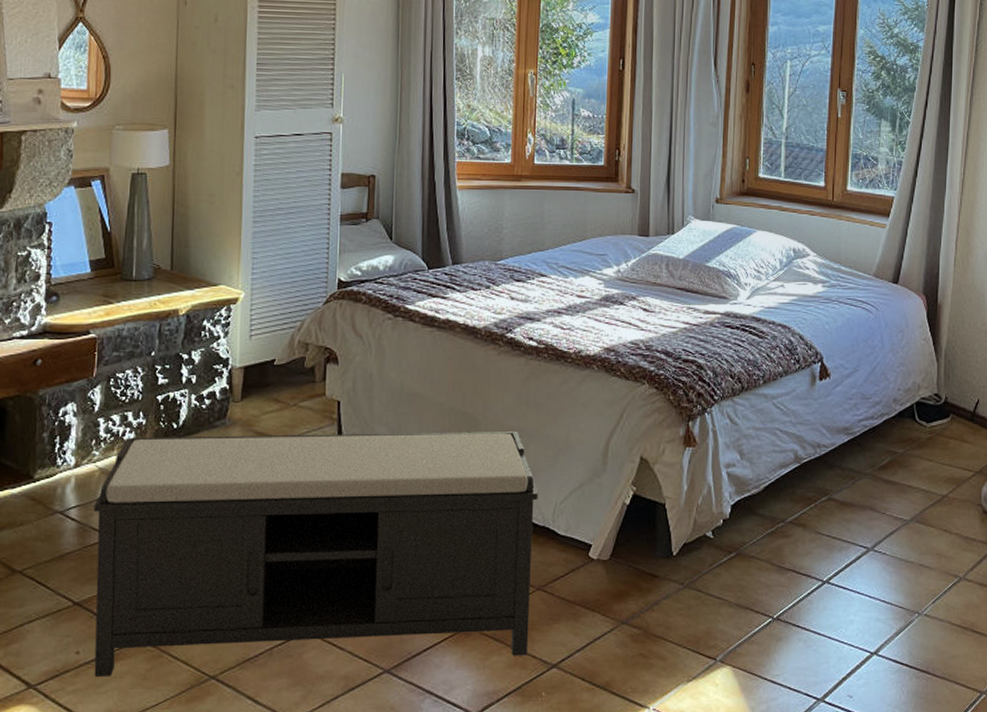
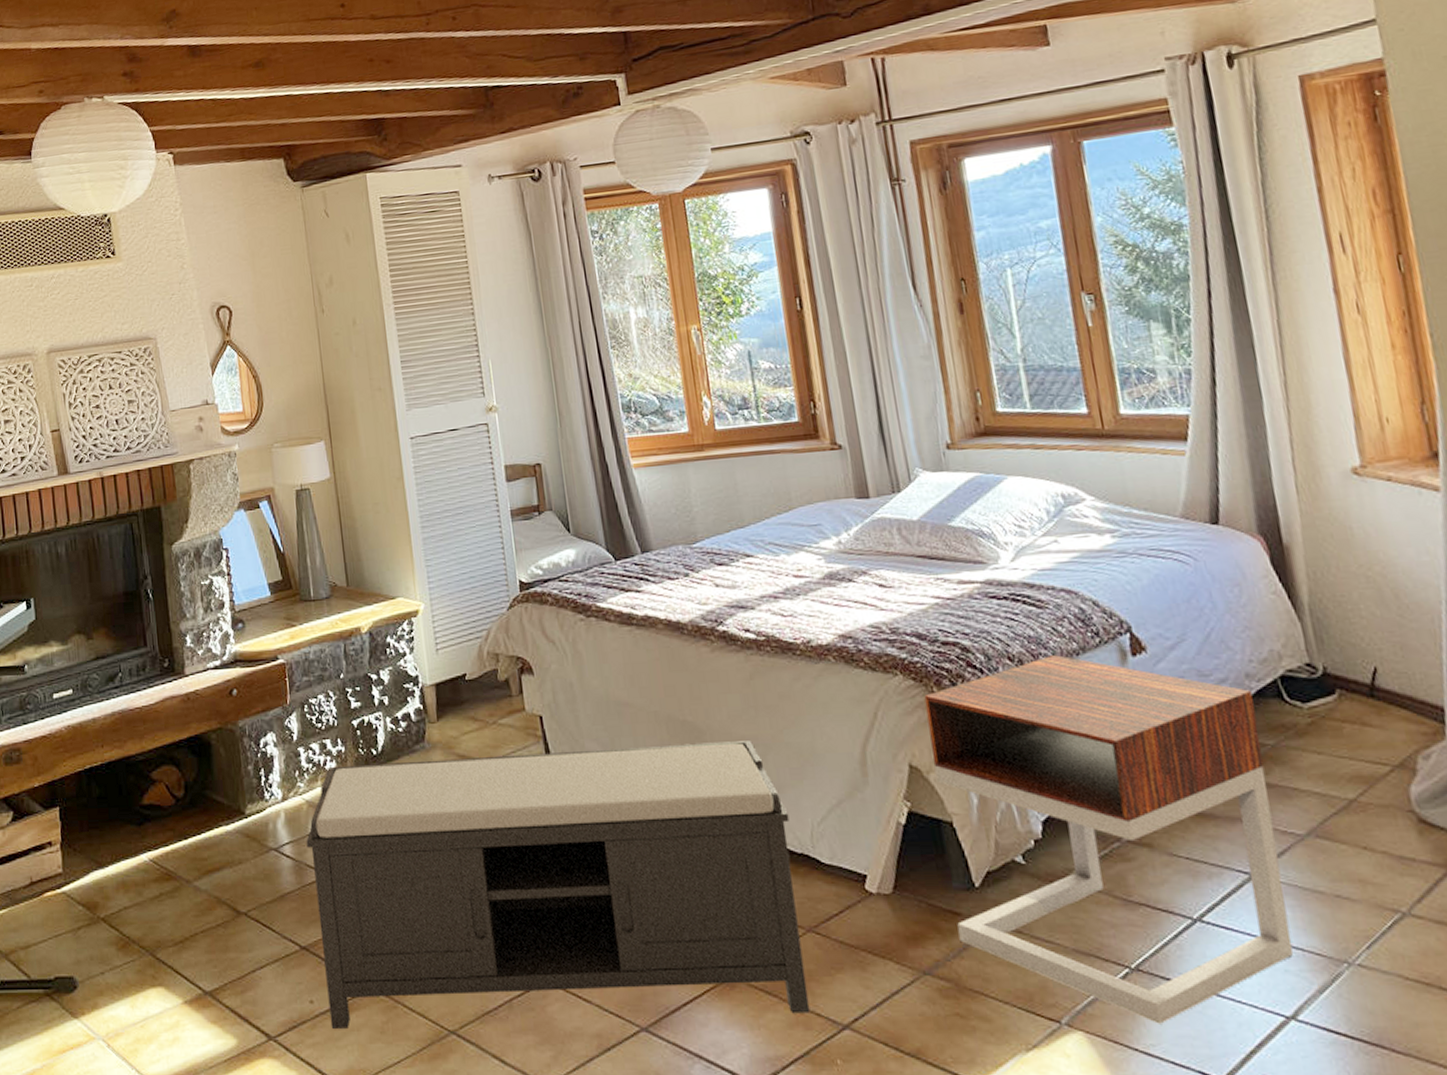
nightstand: none [654,376,895,660] -> present [924,655,1294,1024]

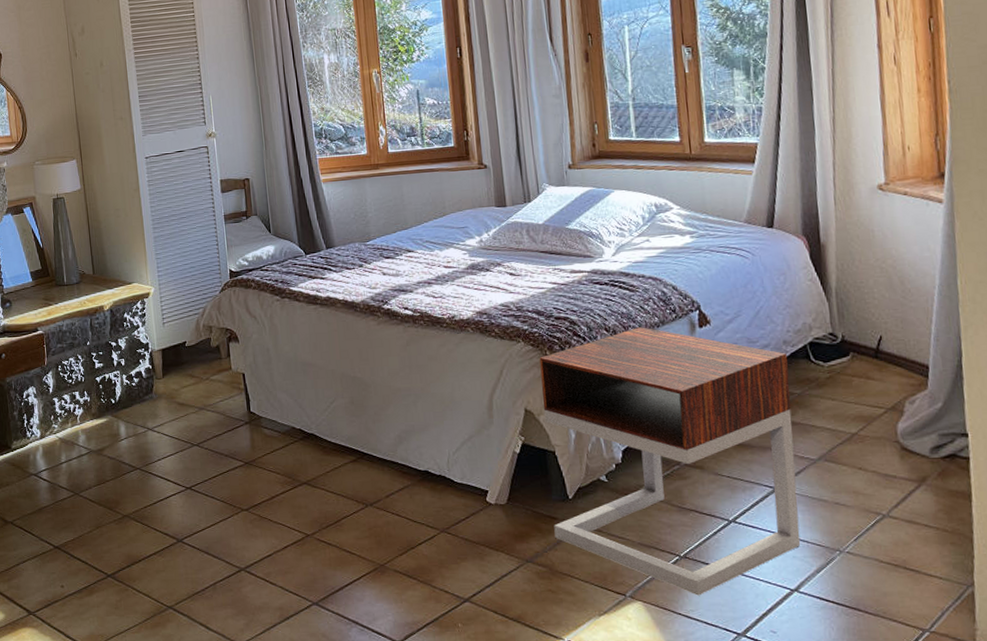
bench: present [306,741,811,1029] -> none [59,392,441,606]

